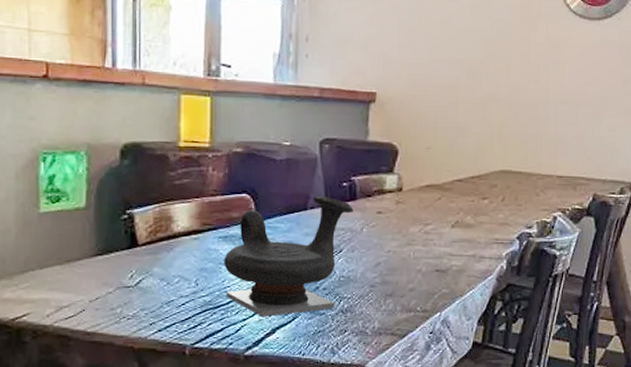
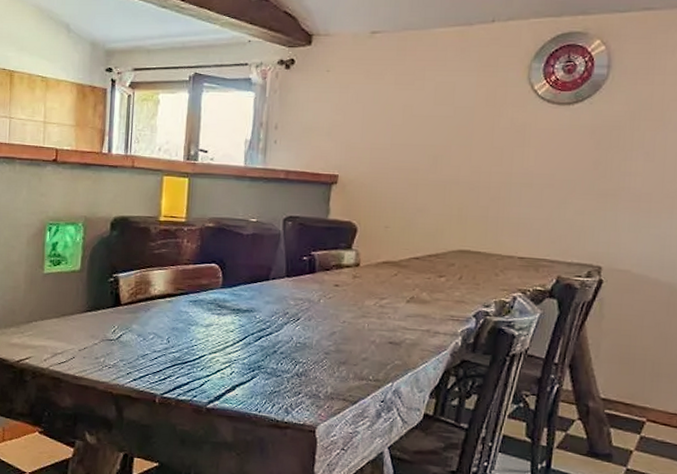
teapot: present [224,195,354,317] -> none [192,267,312,375]

